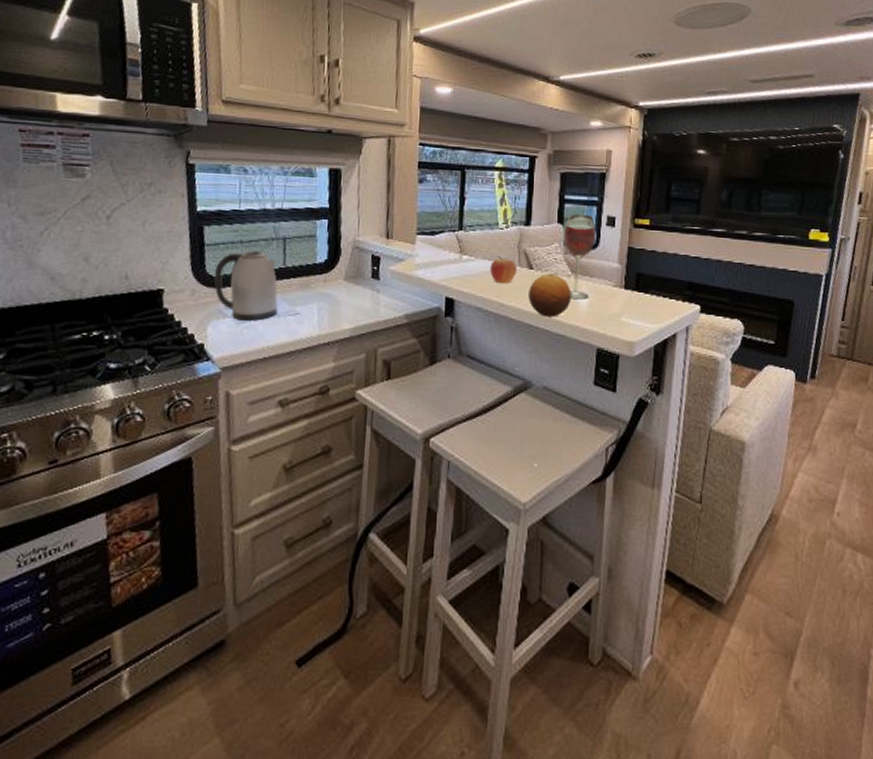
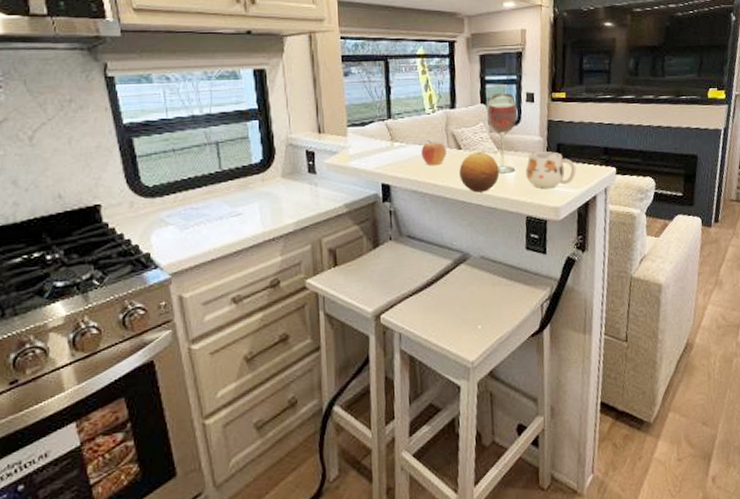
kettle: present [214,250,278,321] -> none [150,157,220,227]
mug: none [600,279,656,320] -> present [525,151,576,188]

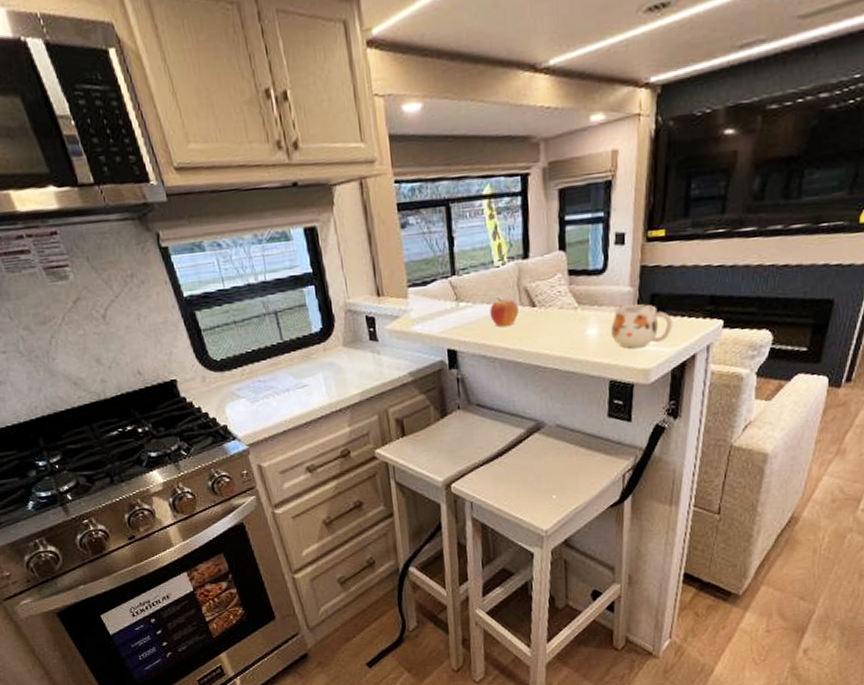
fruit: present [459,151,500,193] -> none [533,308,580,356]
wineglass: present [487,93,518,174] -> none [566,235,604,333]

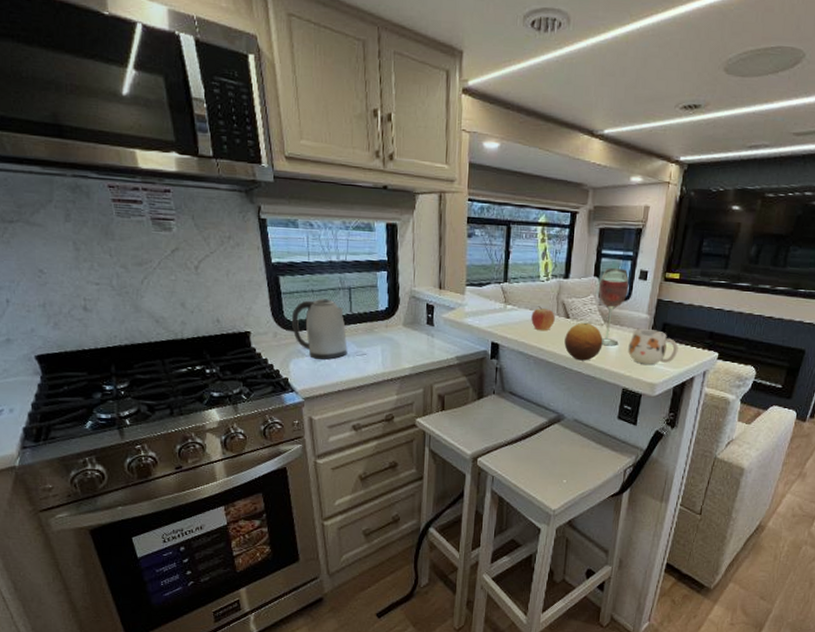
kettle: none [217,328,287,400] -> present [291,298,348,360]
fruit: none [533,308,580,356] -> present [564,322,603,361]
wineglass: none [566,235,604,333] -> present [598,268,630,346]

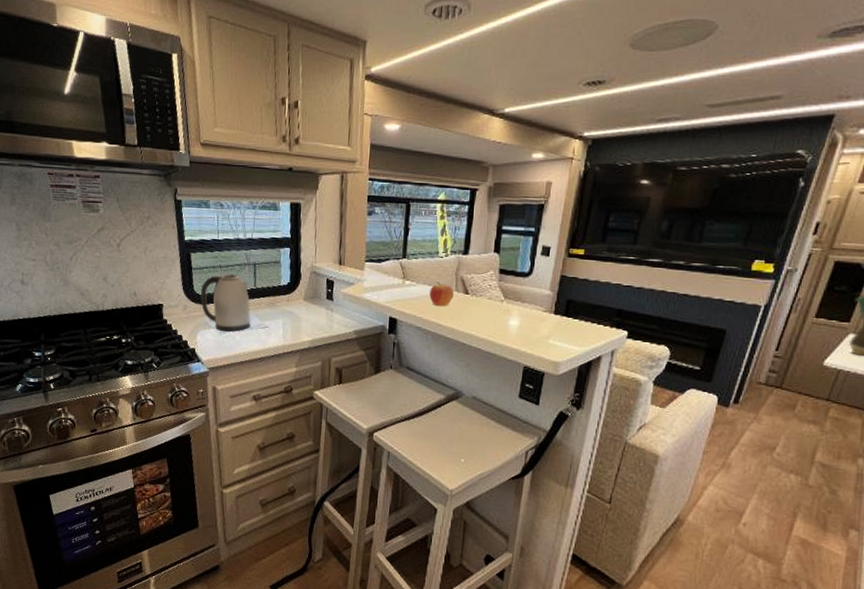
fruit: present [564,322,603,361] -> none [463,298,503,337]
wineglass: present [598,268,630,346] -> none [498,244,531,323]
mug: present [628,328,679,365] -> none [529,304,584,343]

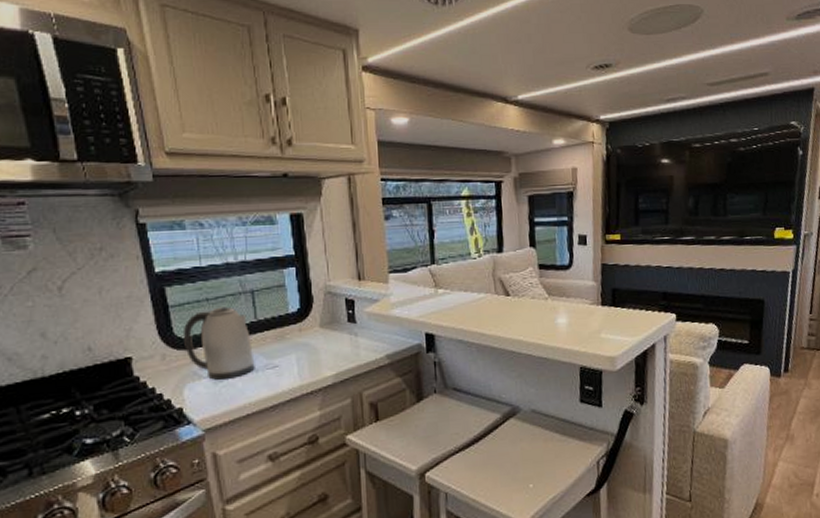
fruit: present [429,282,454,306] -> none [467,286,494,313]

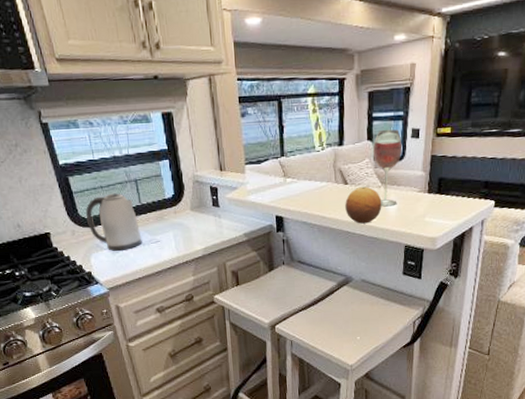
fruit: none [507,298,551,342] -> present [345,186,382,224]
wineglass: none [536,236,570,322] -> present [372,129,403,207]

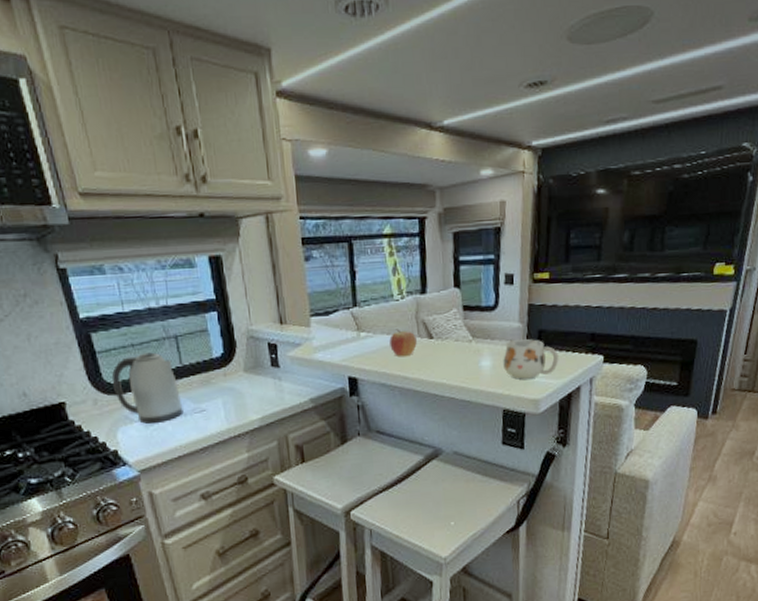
fruit: none [311,176,334,199] -> present [389,329,417,356]
fruit: present [345,186,382,224] -> none [430,340,474,385]
wineglass: present [372,129,403,207] -> none [461,275,495,364]
mug: none [407,185,455,220] -> present [503,338,559,380]

